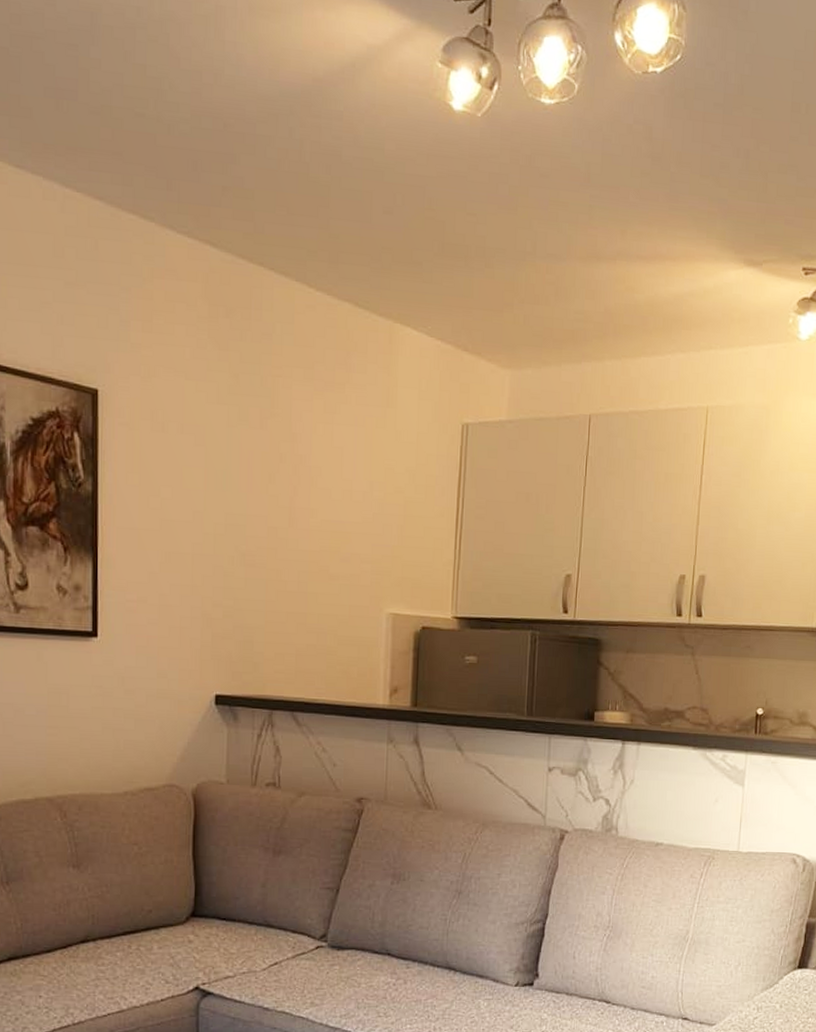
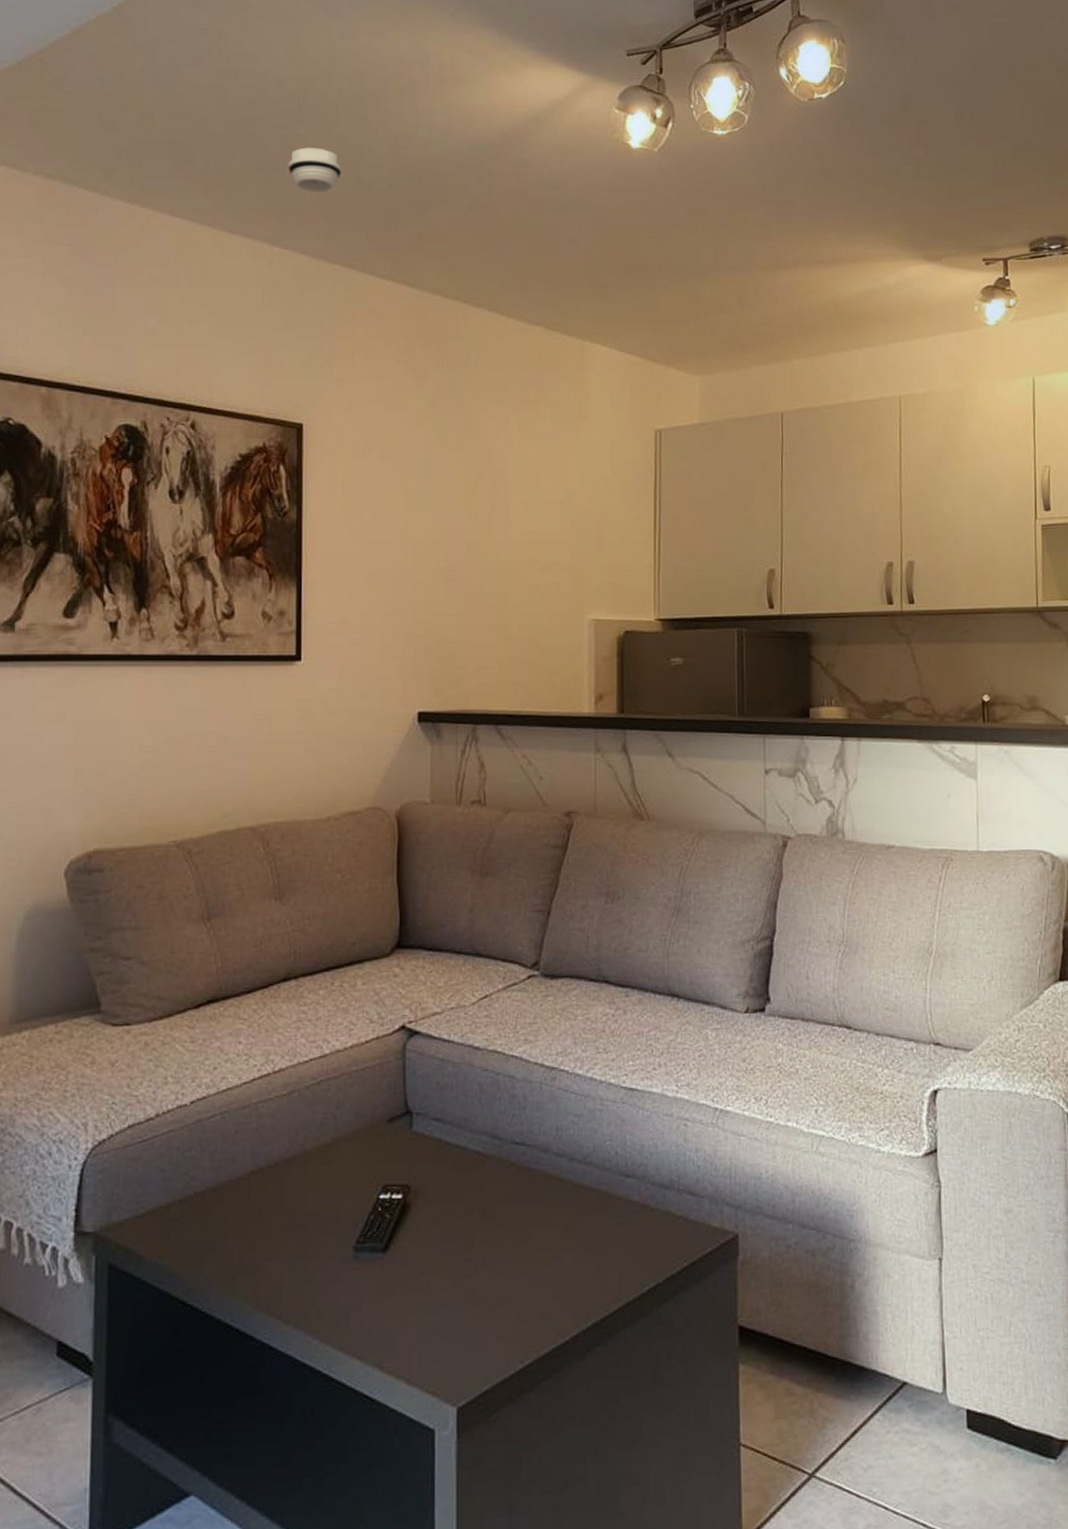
smoke detector: none [79,74,140,130] -> present [287,147,342,193]

